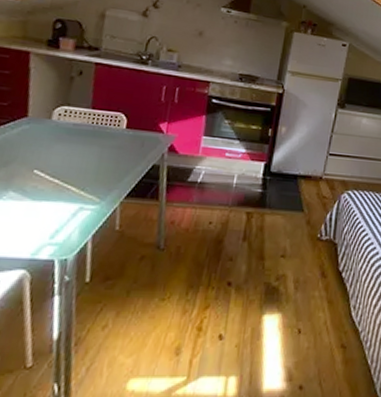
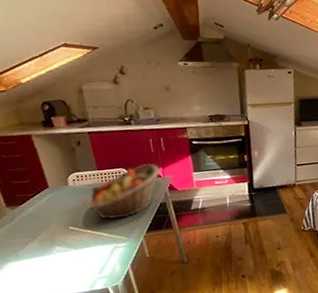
fruit basket: none [63,114,164,174] -> present [86,164,160,220]

